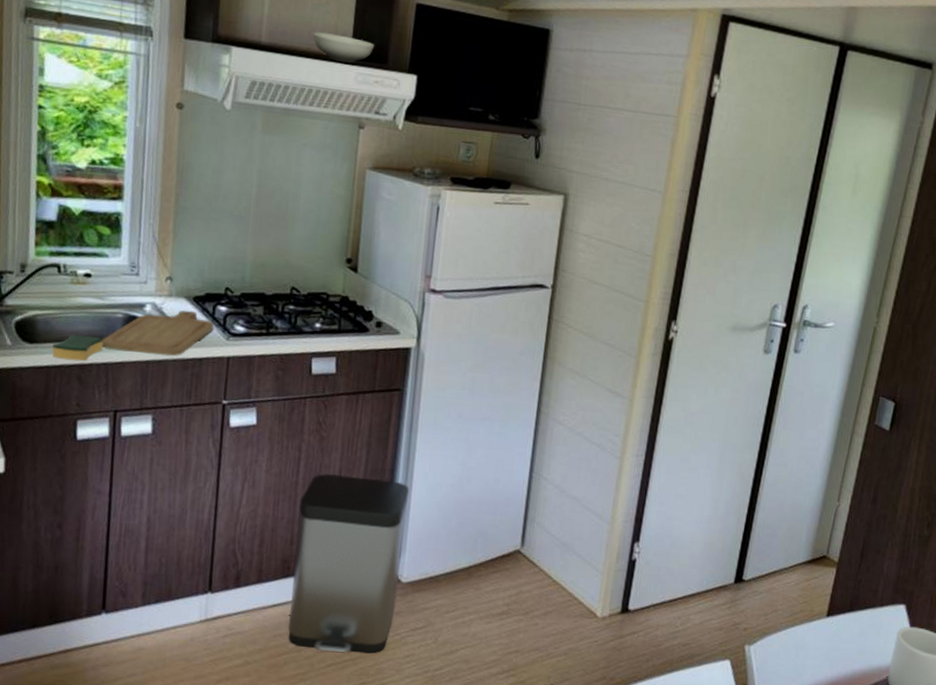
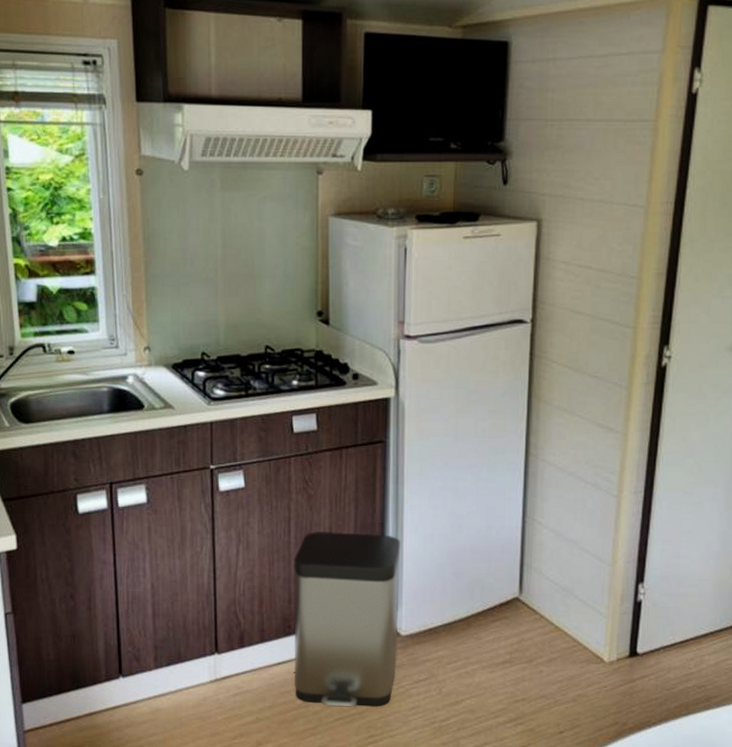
sponge: present [52,335,104,362] -> none [46,411,93,437]
chopping board: present [101,310,215,357] -> none [91,378,195,426]
bowl: present [313,32,375,63] -> none [262,77,326,107]

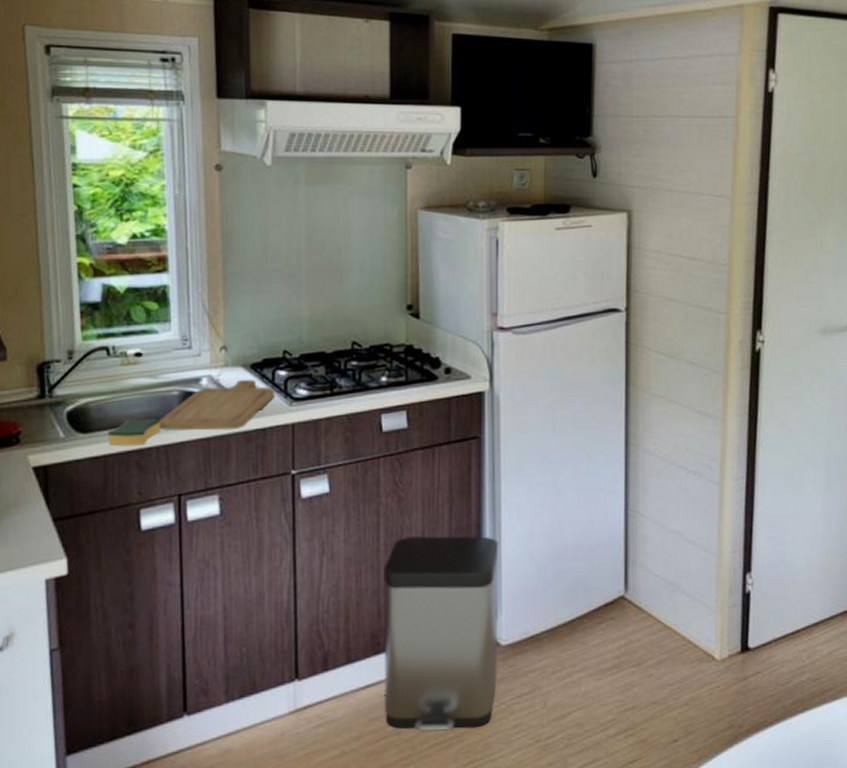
sponge: none [46,411,93,437] -> present [107,418,161,447]
chopping board: none [91,378,195,426] -> present [158,379,275,432]

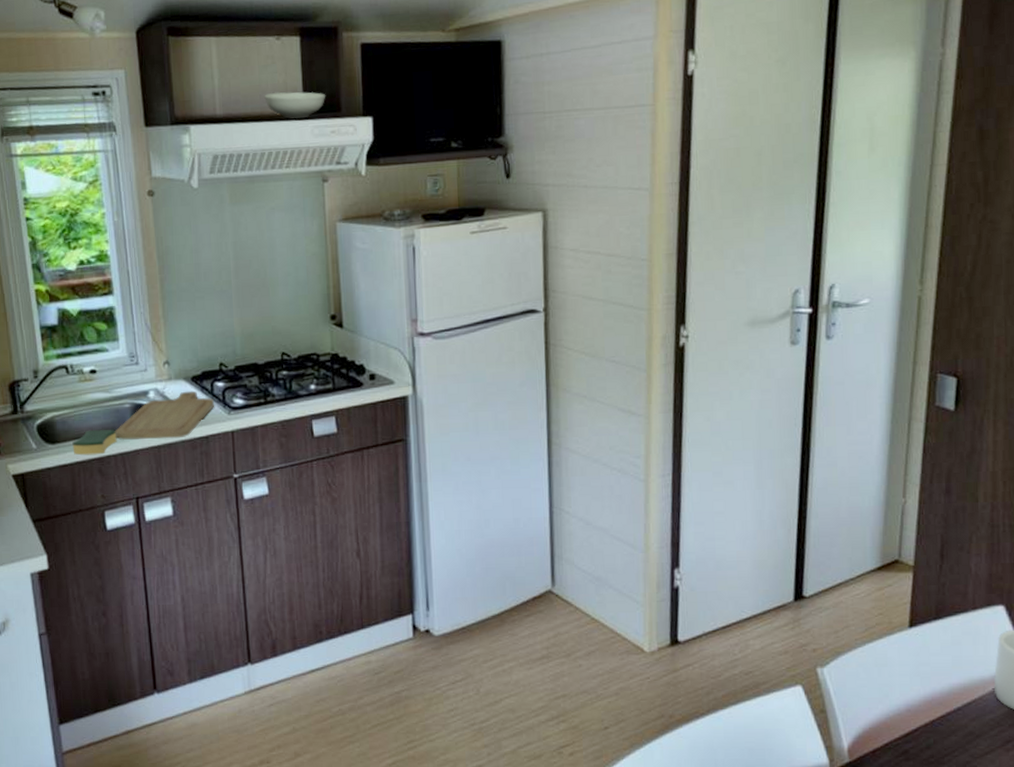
bowl: none [349,75,414,103] -> present [264,92,326,119]
pedal bin: present [382,536,499,731] -> none [321,533,432,713]

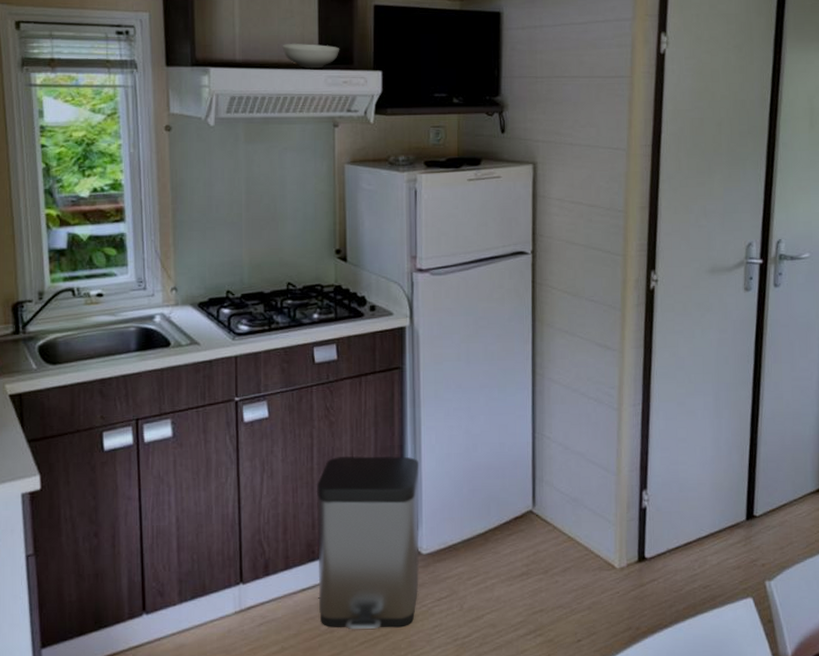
sponge: present [72,429,117,456] -> none [74,351,120,377]
chopping board: present [114,390,215,441] -> none [118,316,220,363]
pedal bin: none [321,533,432,713] -> present [316,456,420,630]

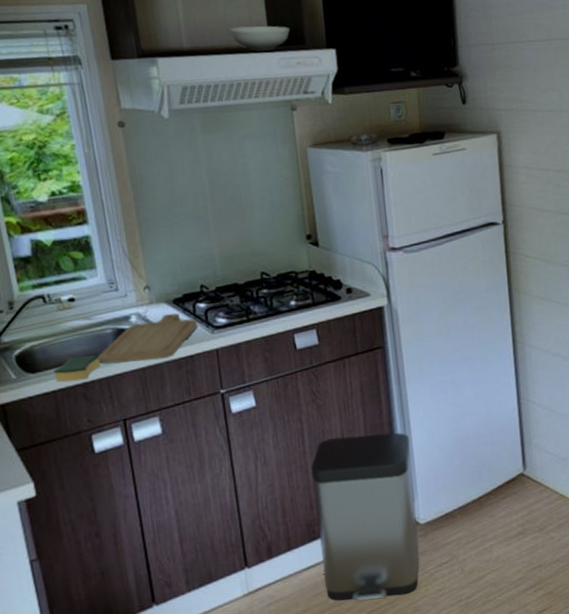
sponge: none [74,351,120,377] -> present [54,355,101,383]
chopping board: none [118,316,220,363] -> present [97,313,198,366]

